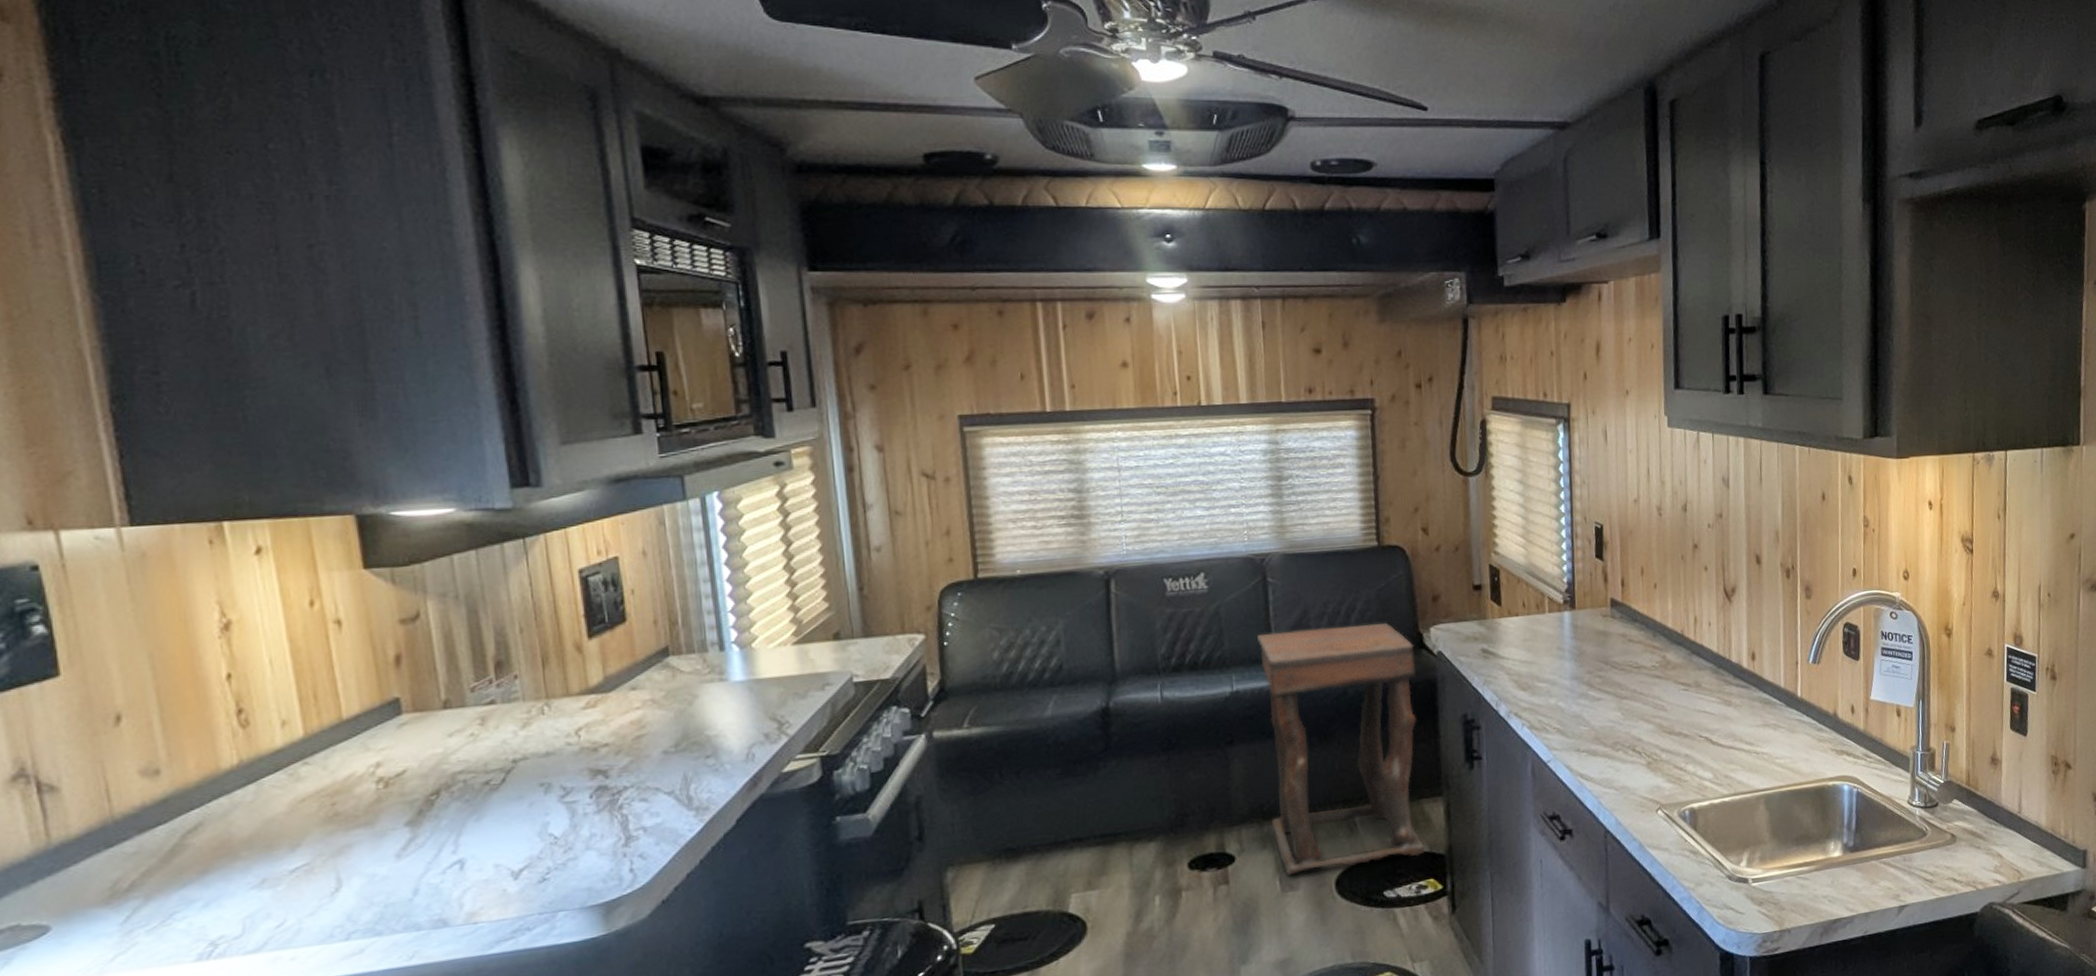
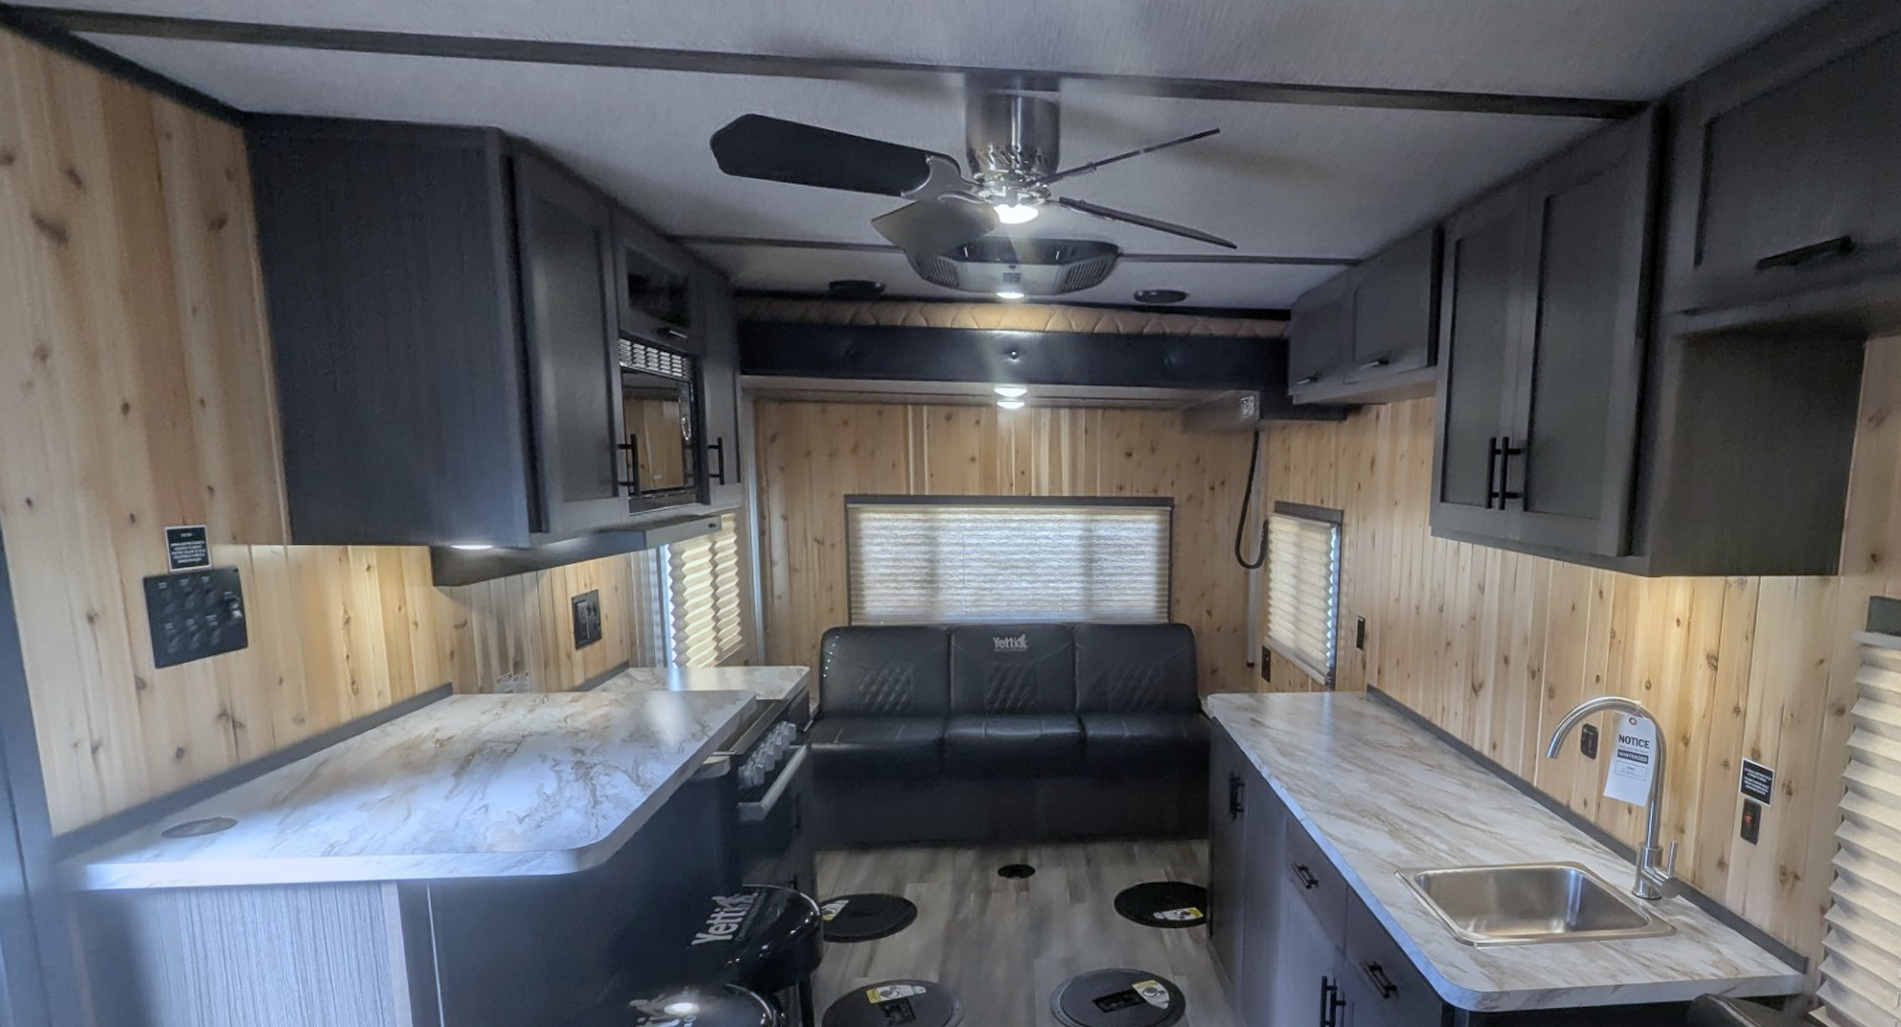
side table: present [1257,622,1424,876] -> none [1064,688,1194,890]

